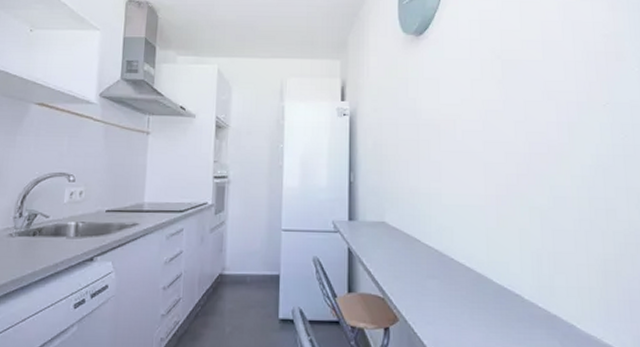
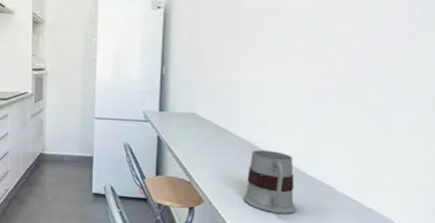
mug: none [437,258,489,327] -> present [243,150,297,214]

